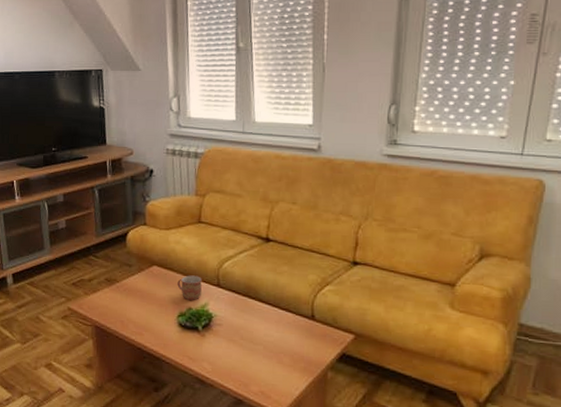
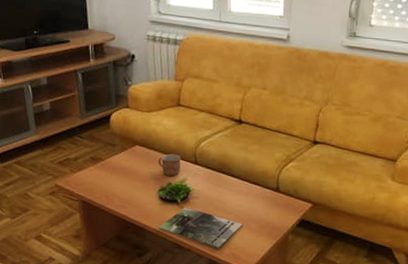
magazine: none [177,336,273,385] -> present [158,207,243,248]

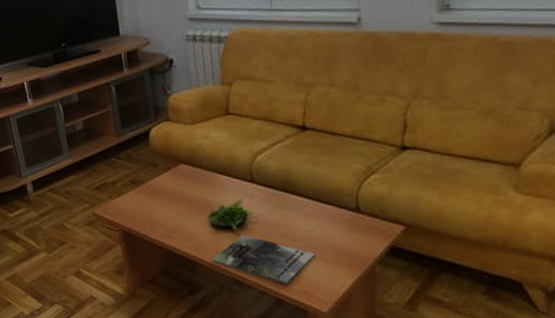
mug: present [158,154,181,176] -> none [207,172,234,198]

